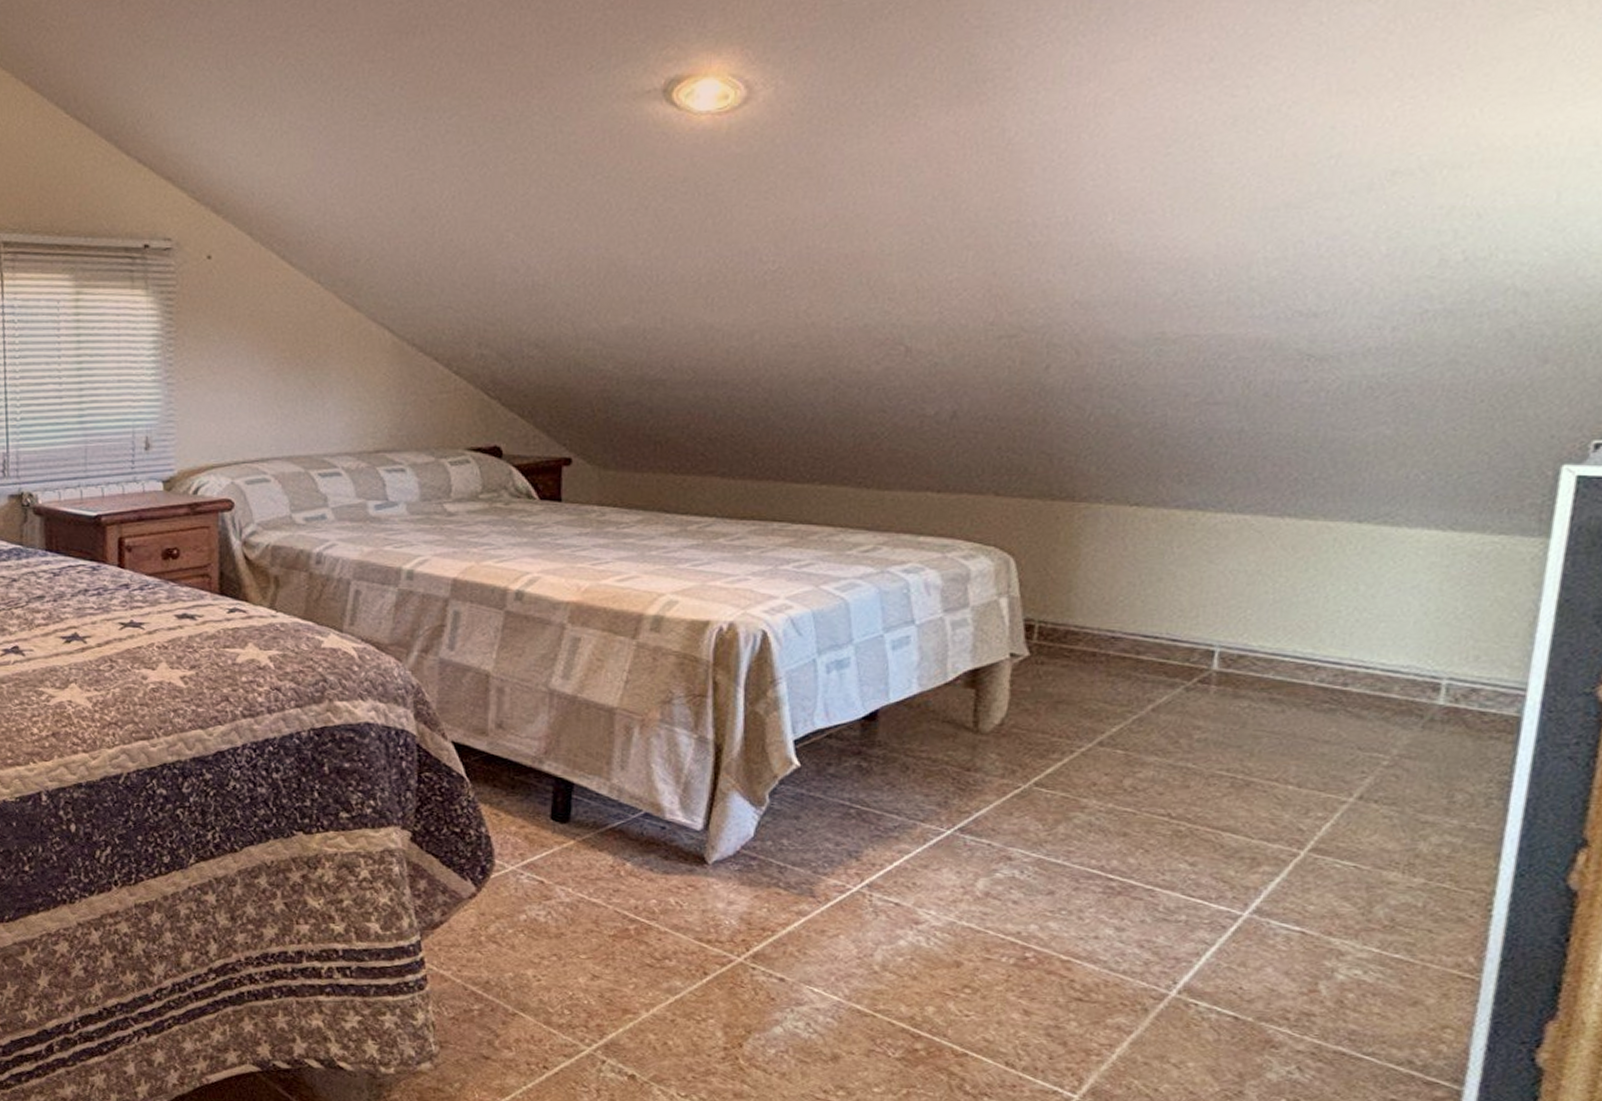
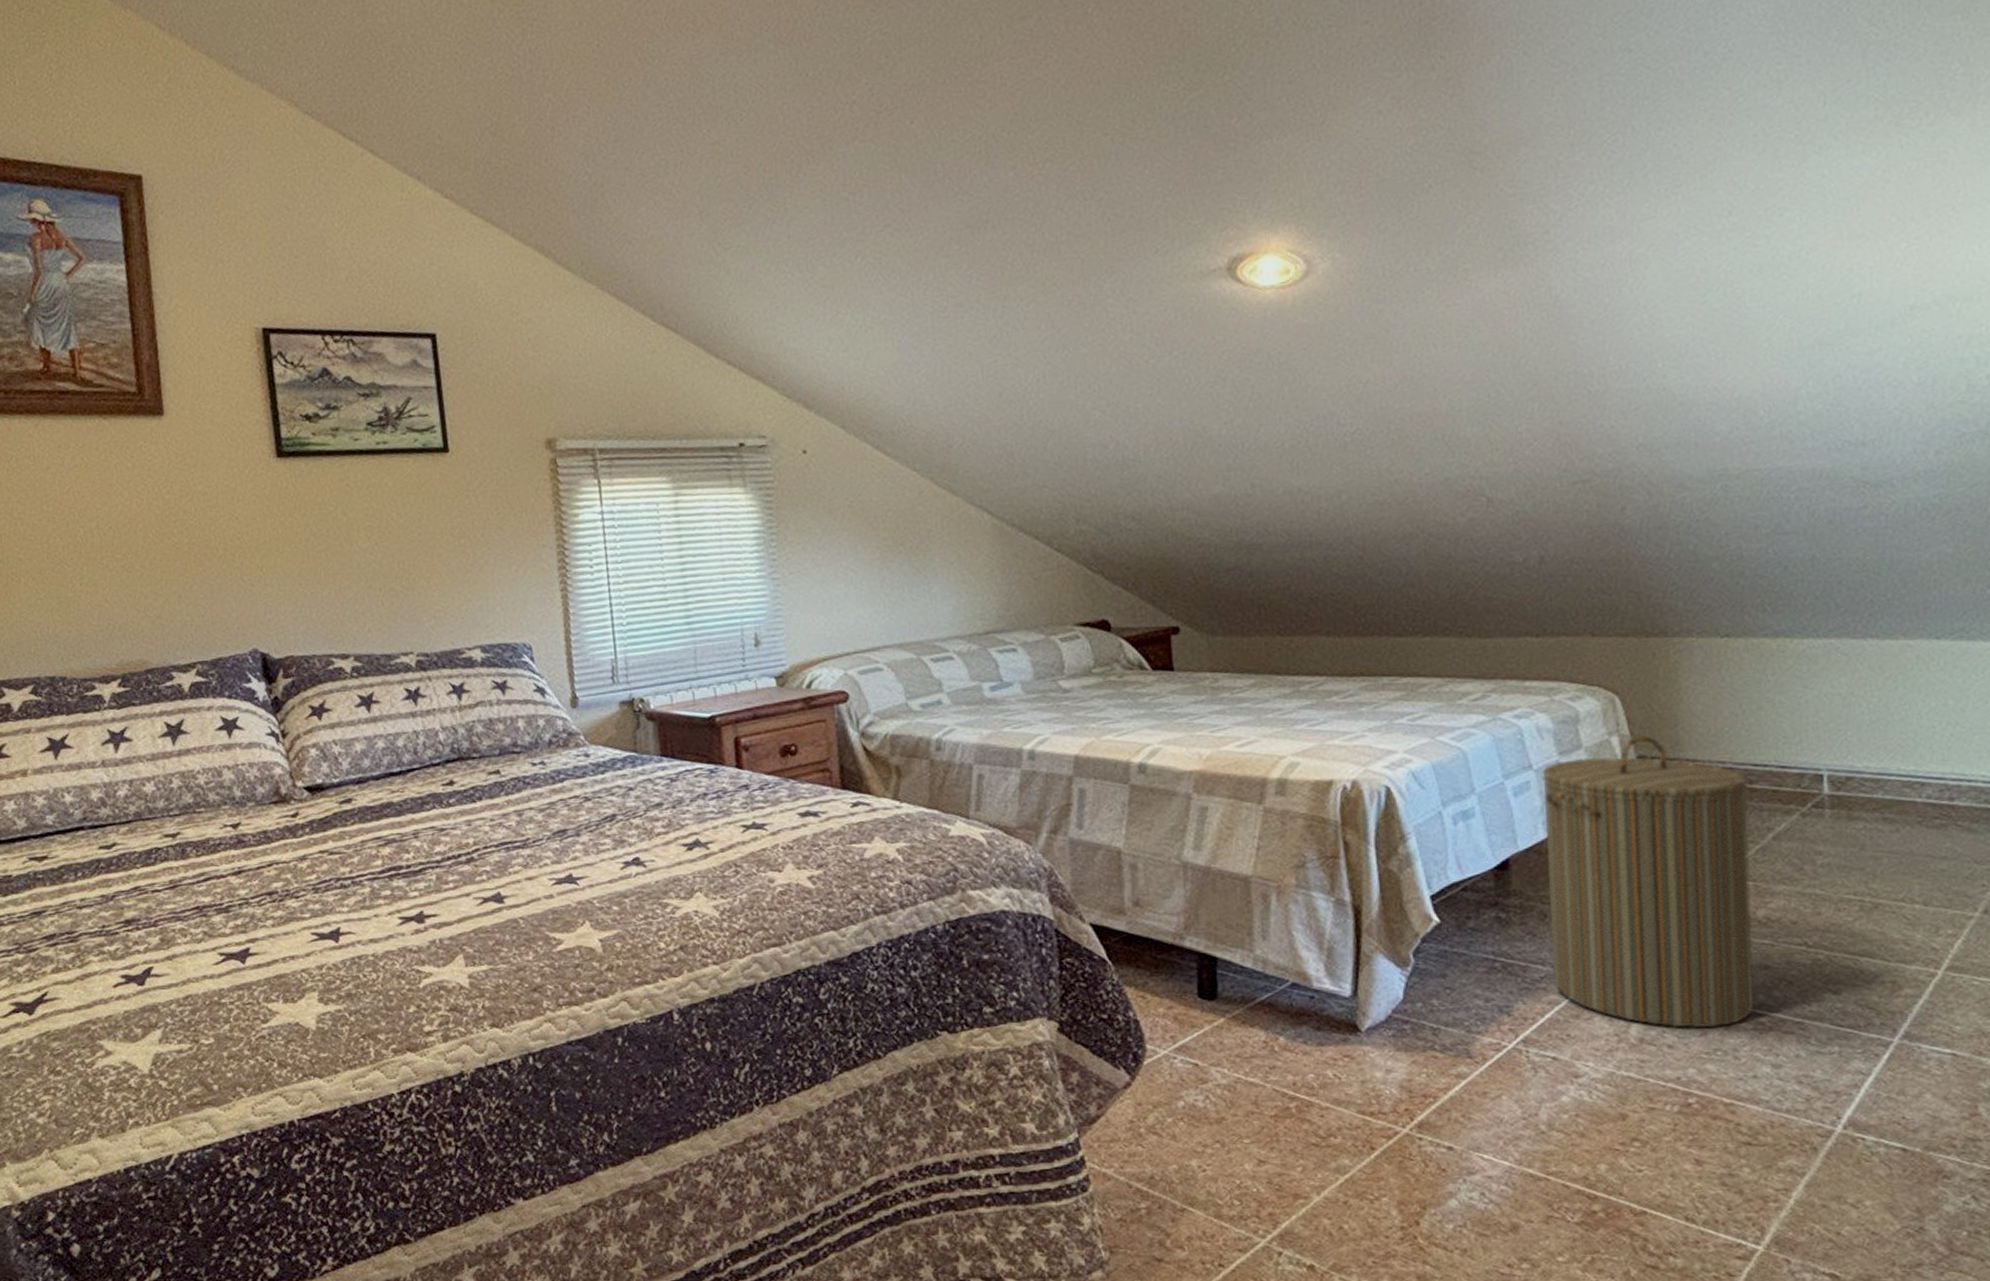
laundry hamper: none [906,599,1135,887] -> present [1542,736,1755,1028]

